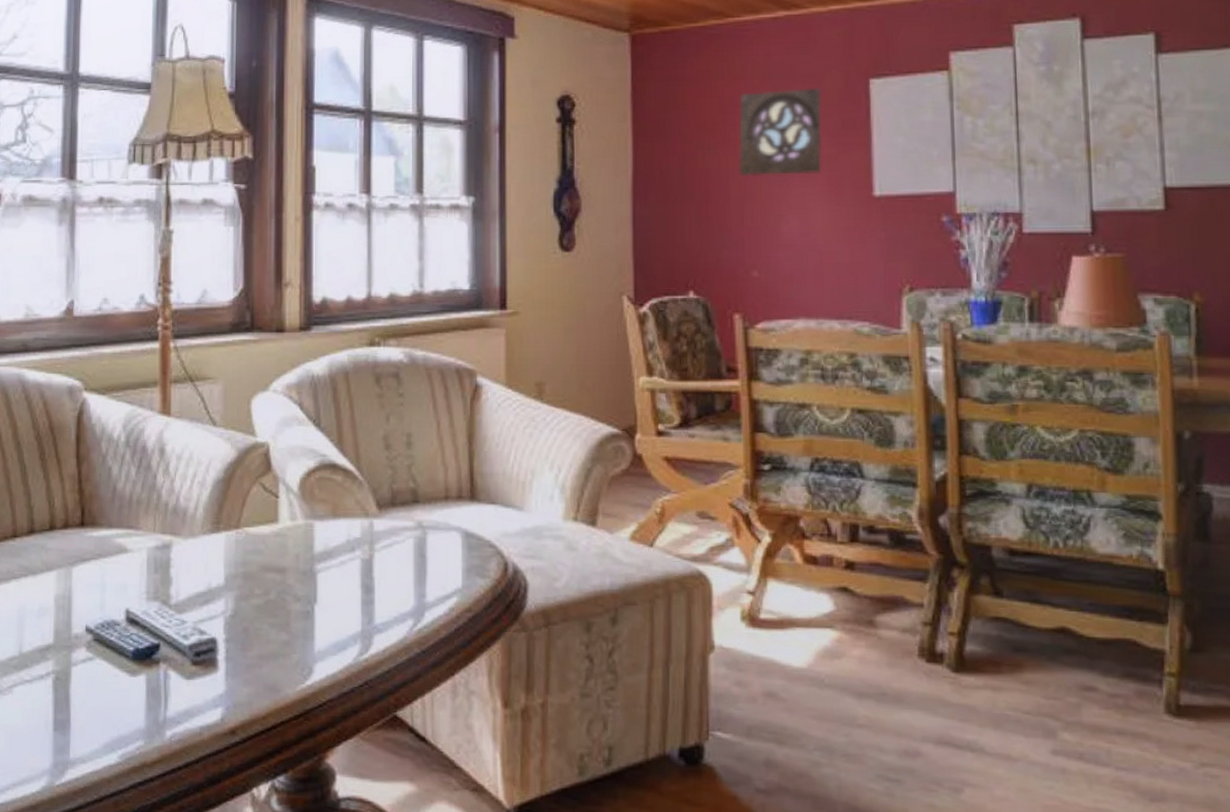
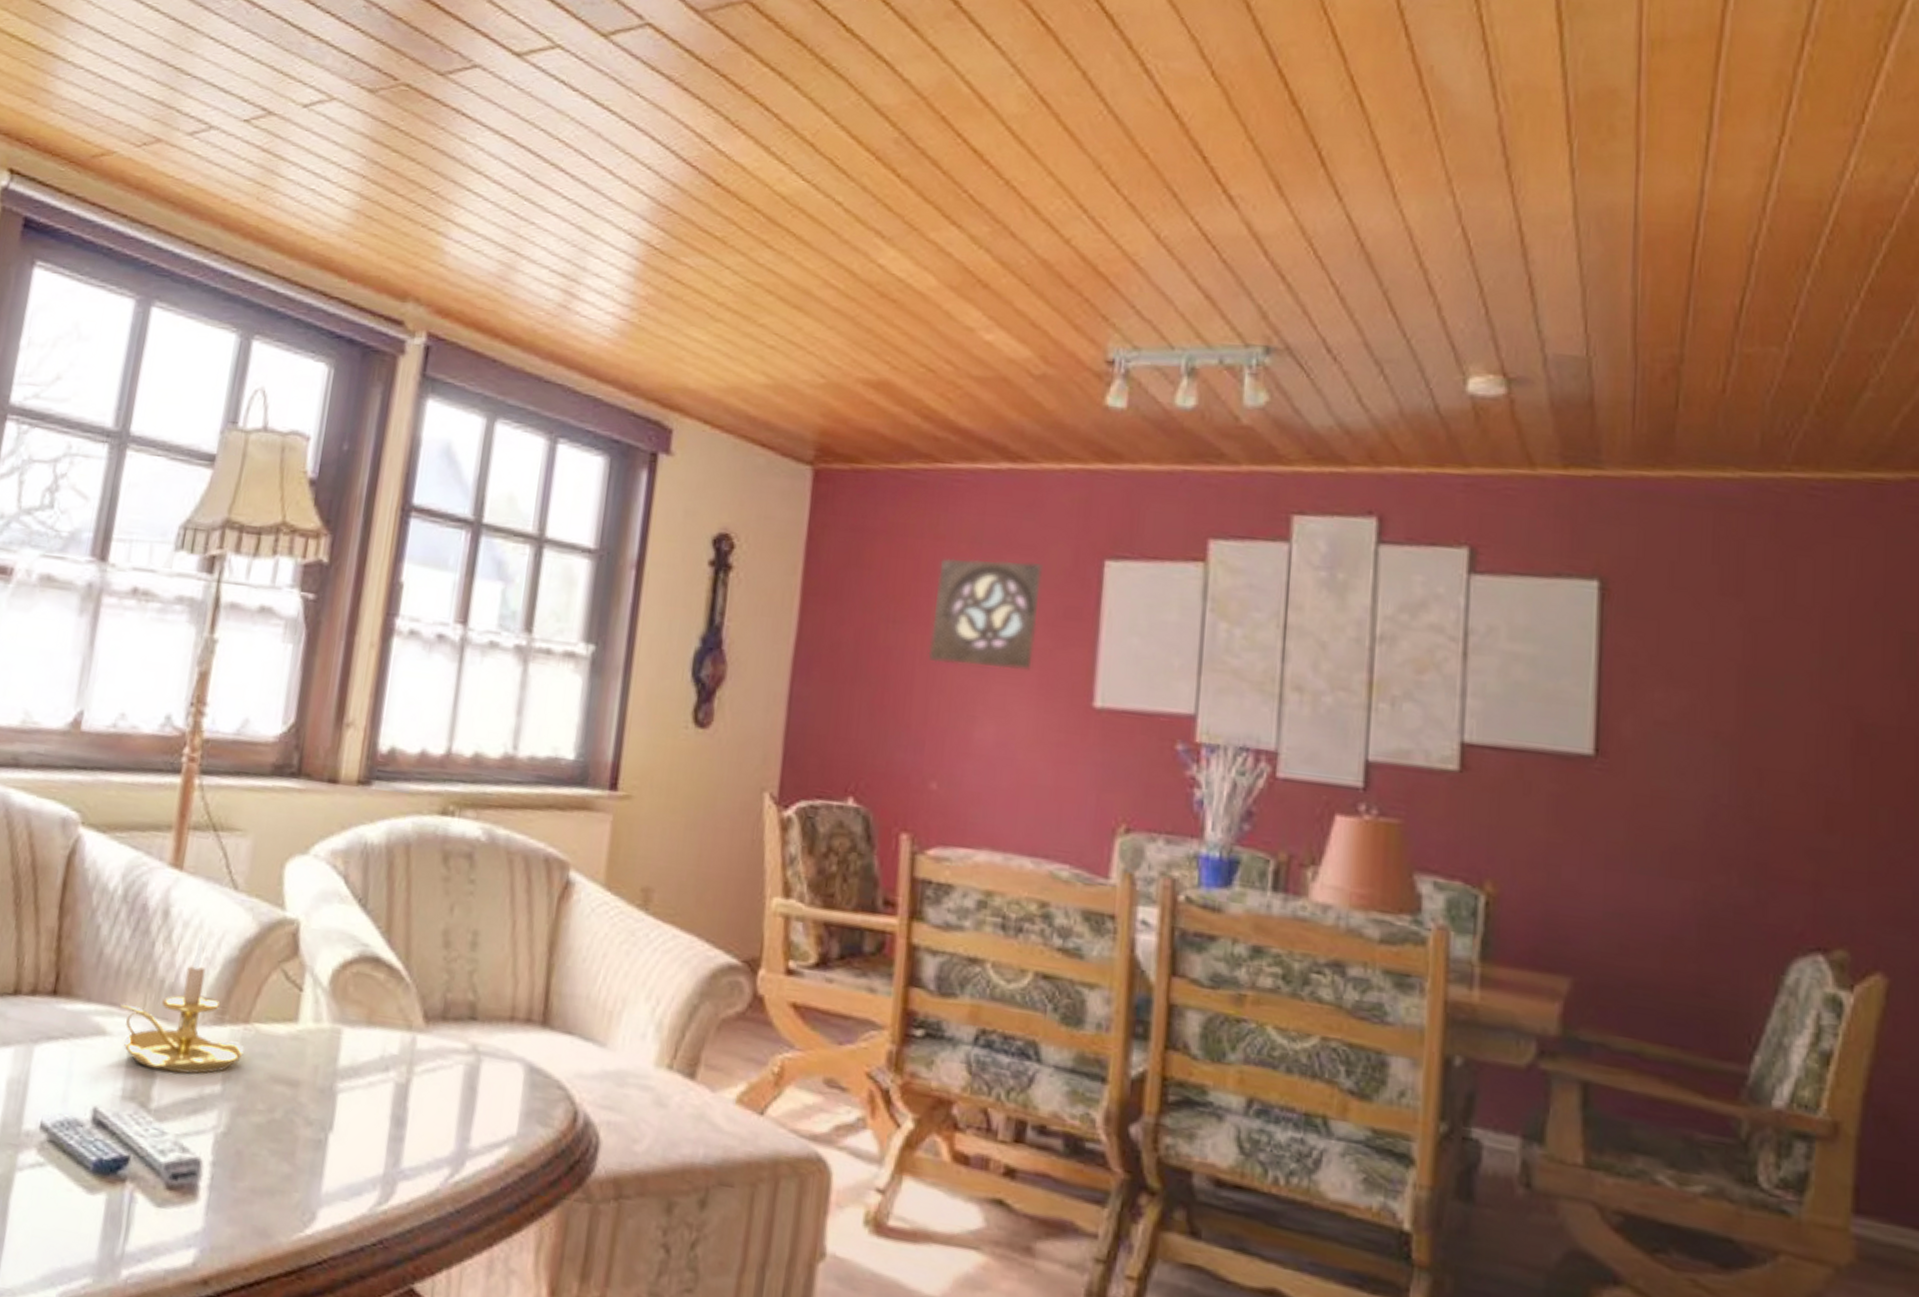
candle holder: none [136,463,239,574] -> present [120,933,244,1074]

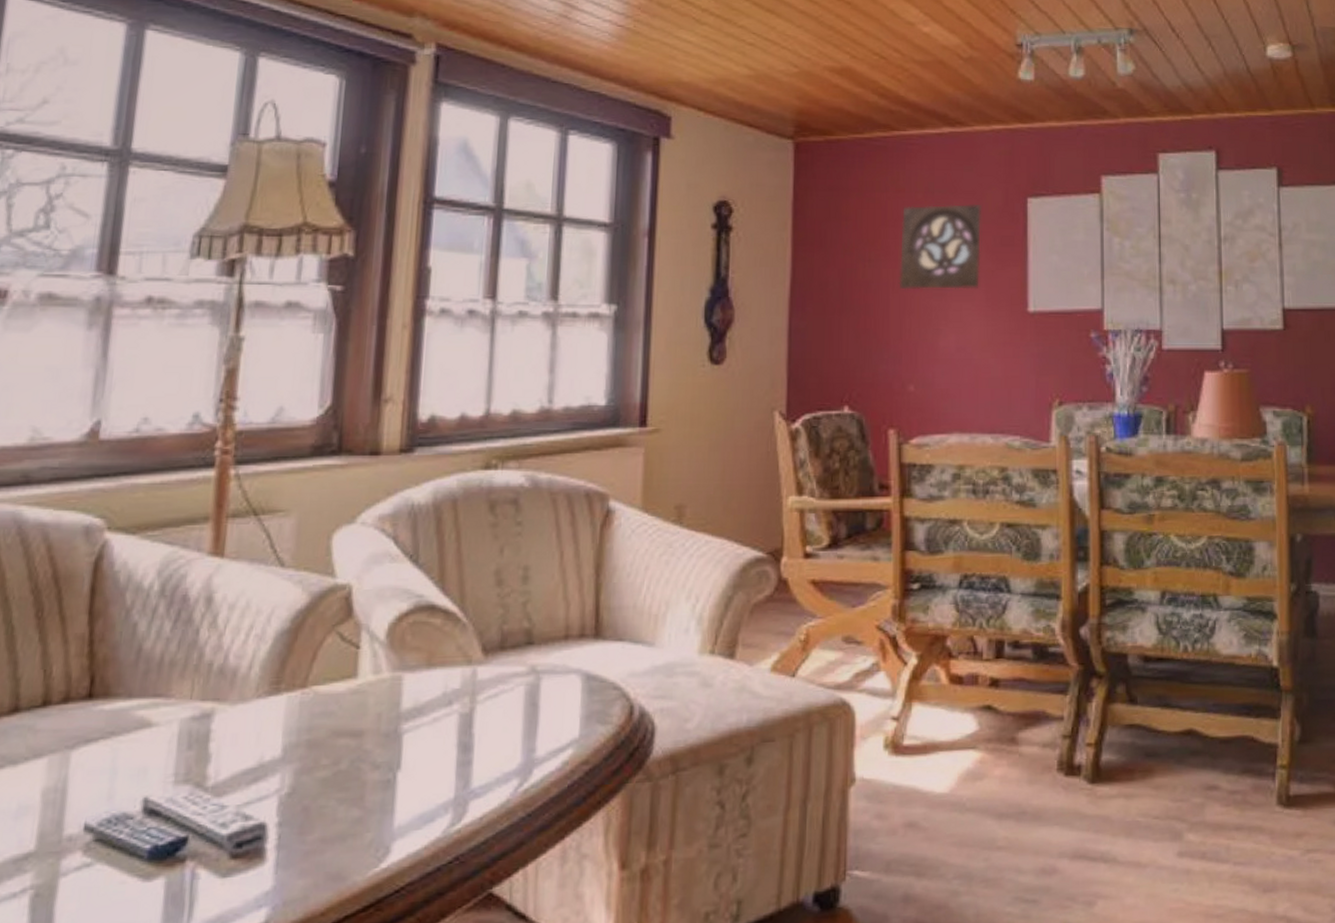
candle holder: present [120,933,244,1074] -> none [166,613,304,749]

